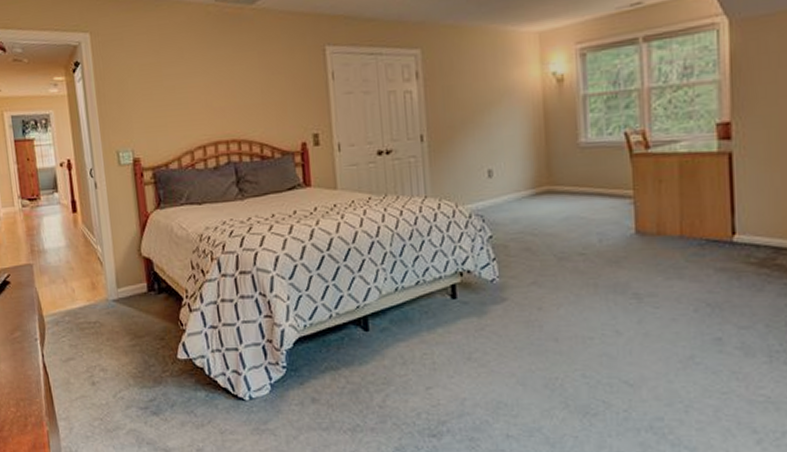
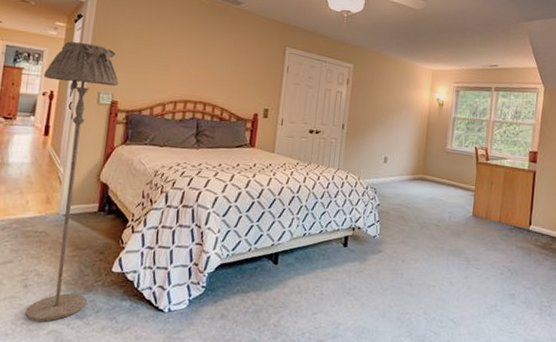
floor lamp: none [55,94,159,422] -> present [25,41,119,322]

